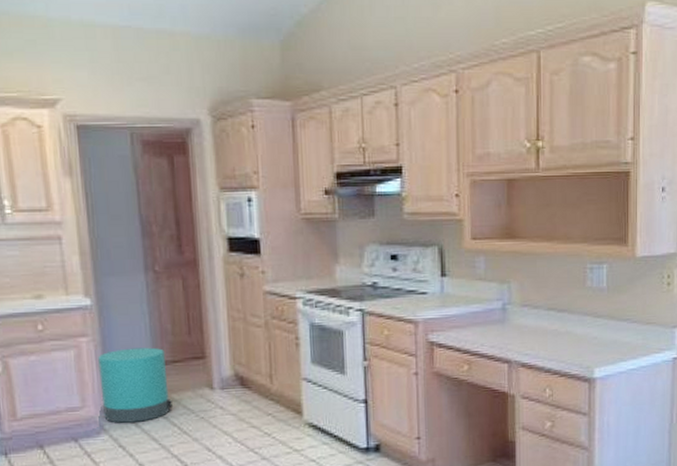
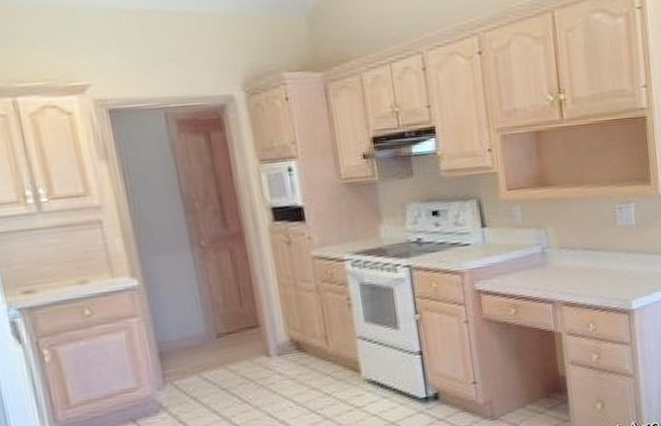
trash can: present [98,347,173,423] -> none [150,321,231,400]

